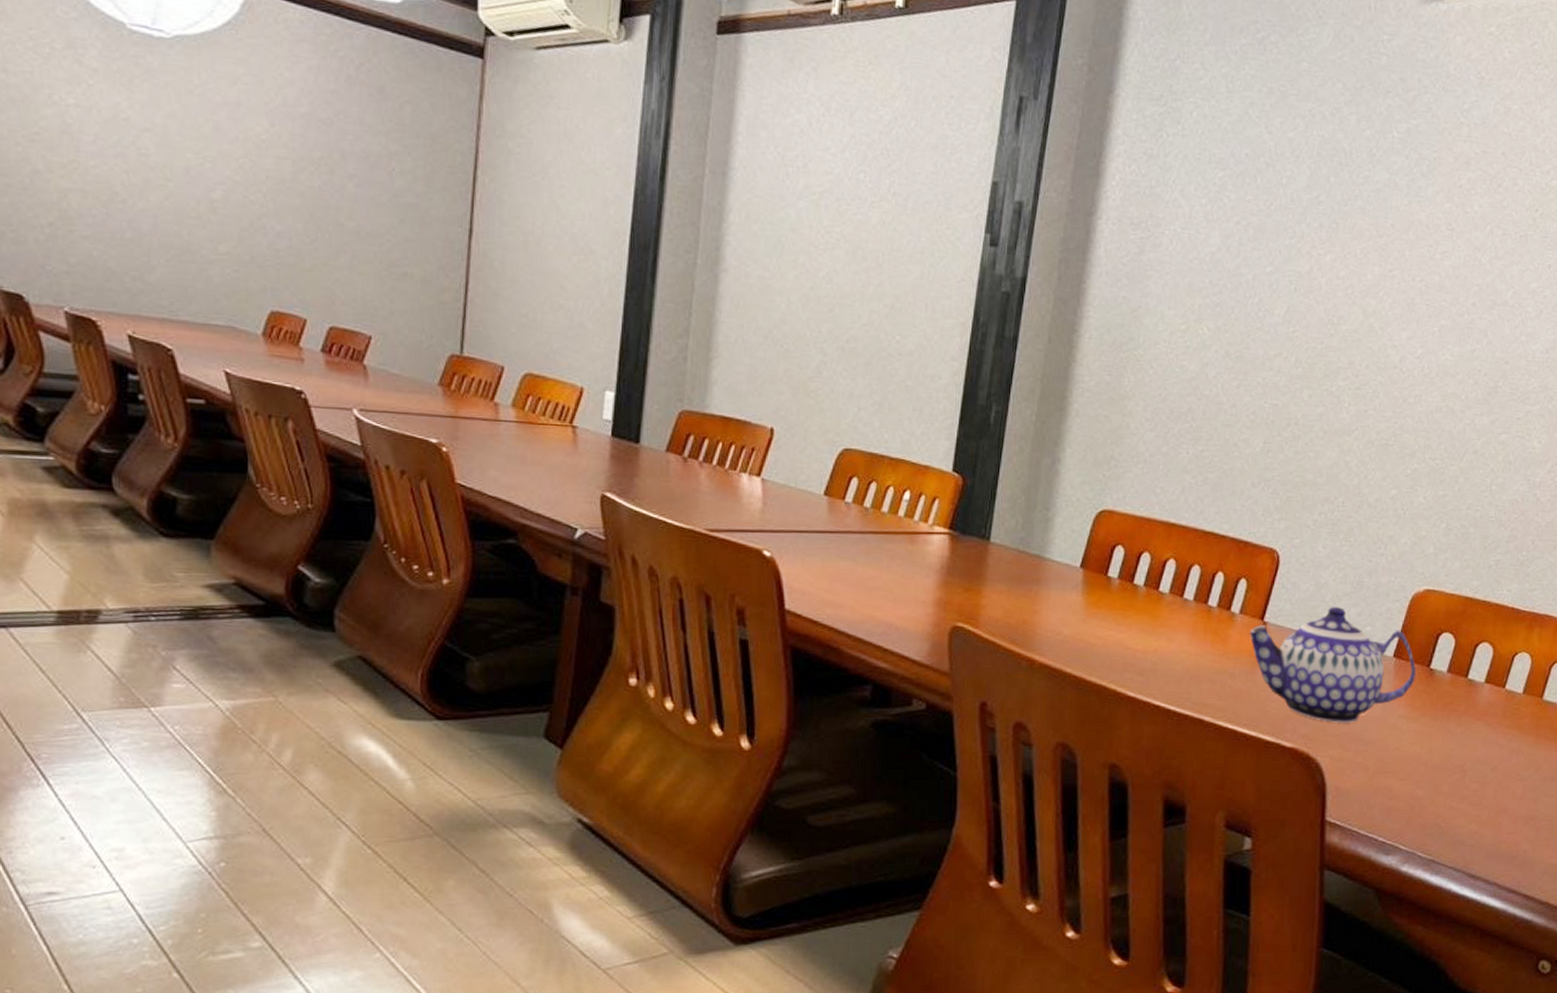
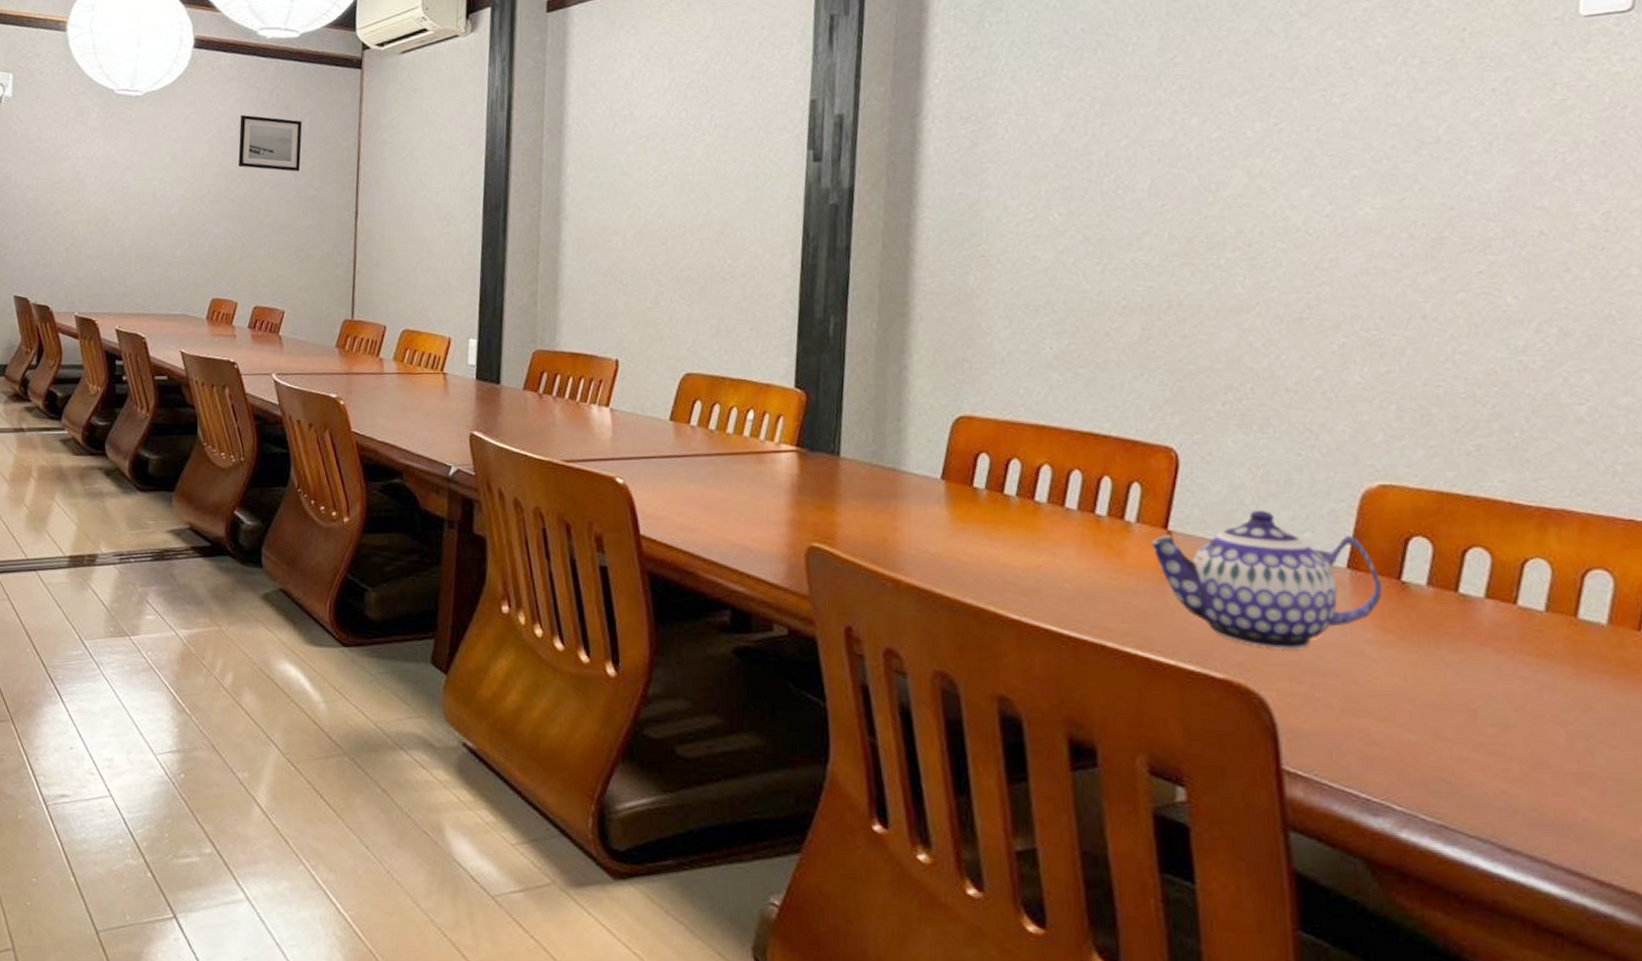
wall art: none [311,87,401,171] -> present [238,114,302,172]

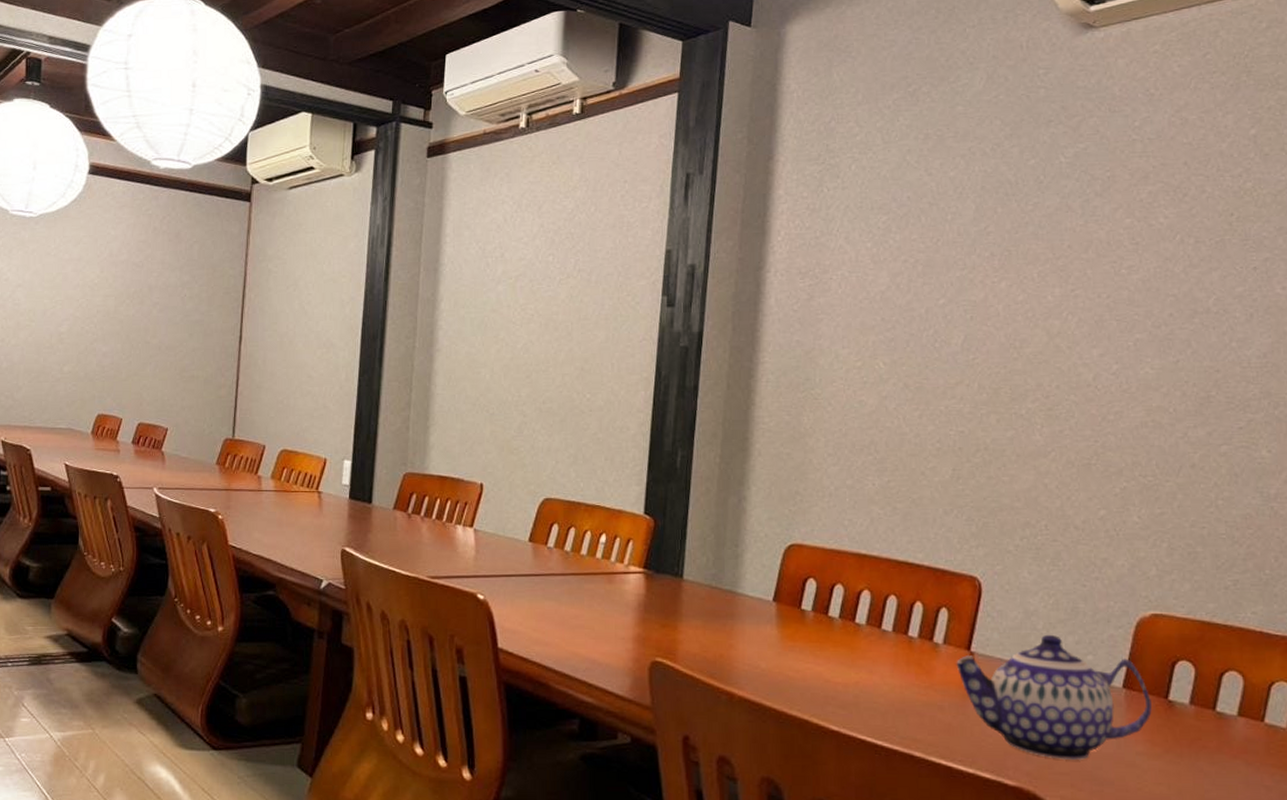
wall art: present [238,114,302,172] -> none [128,239,191,297]

